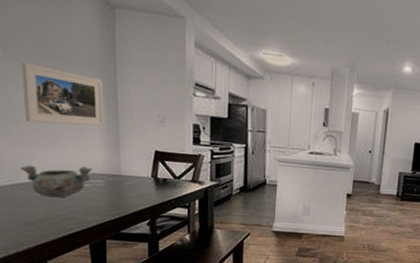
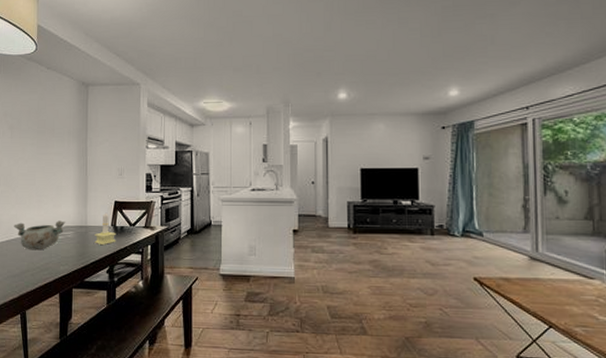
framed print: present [20,62,104,126] -> none [20,138,77,187]
candle: none [131,162,158,197] -> present [94,212,116,246]

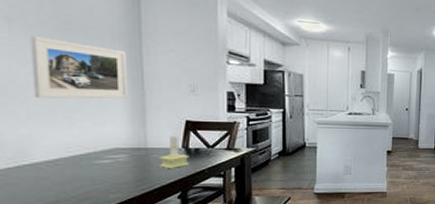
decorative bowl: present [14,220,66,251] -> none [27,142,115,178]
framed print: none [20,138,77,187] -> present [29,35,127,99]

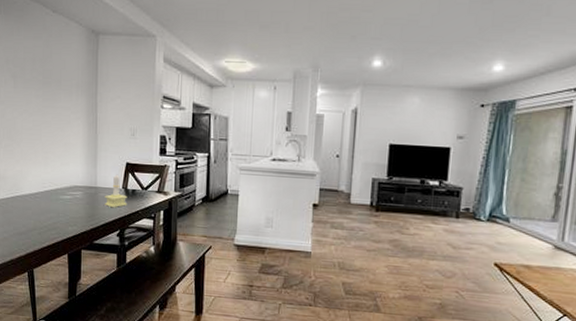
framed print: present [29,35,127,99] -> none [25,89,86,142]

